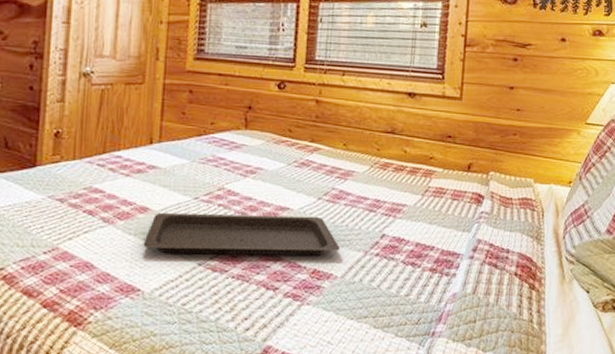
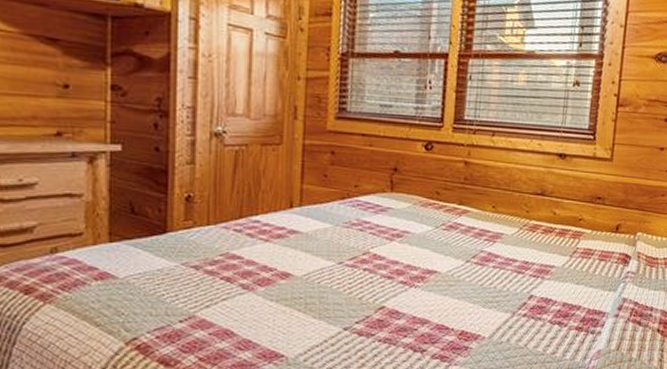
serving tray: present [143,212,340,255] -> none [285,278,488,320]

